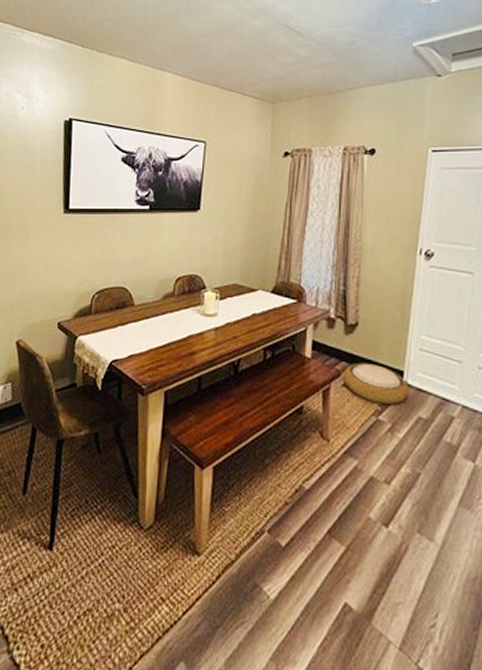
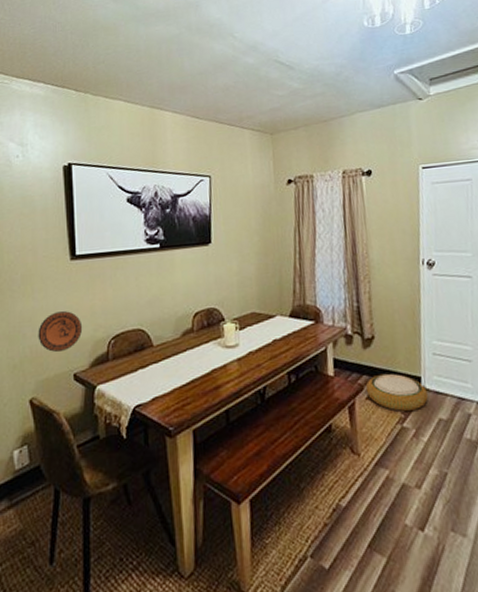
decorative plate: none [28,262,70,301] -> present [38,311,83,353]

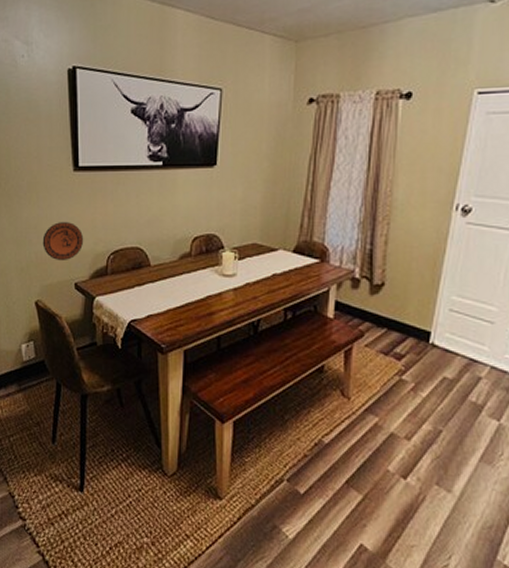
woven basket: present [365,373,428,411] -> none [366,323,435,364]

